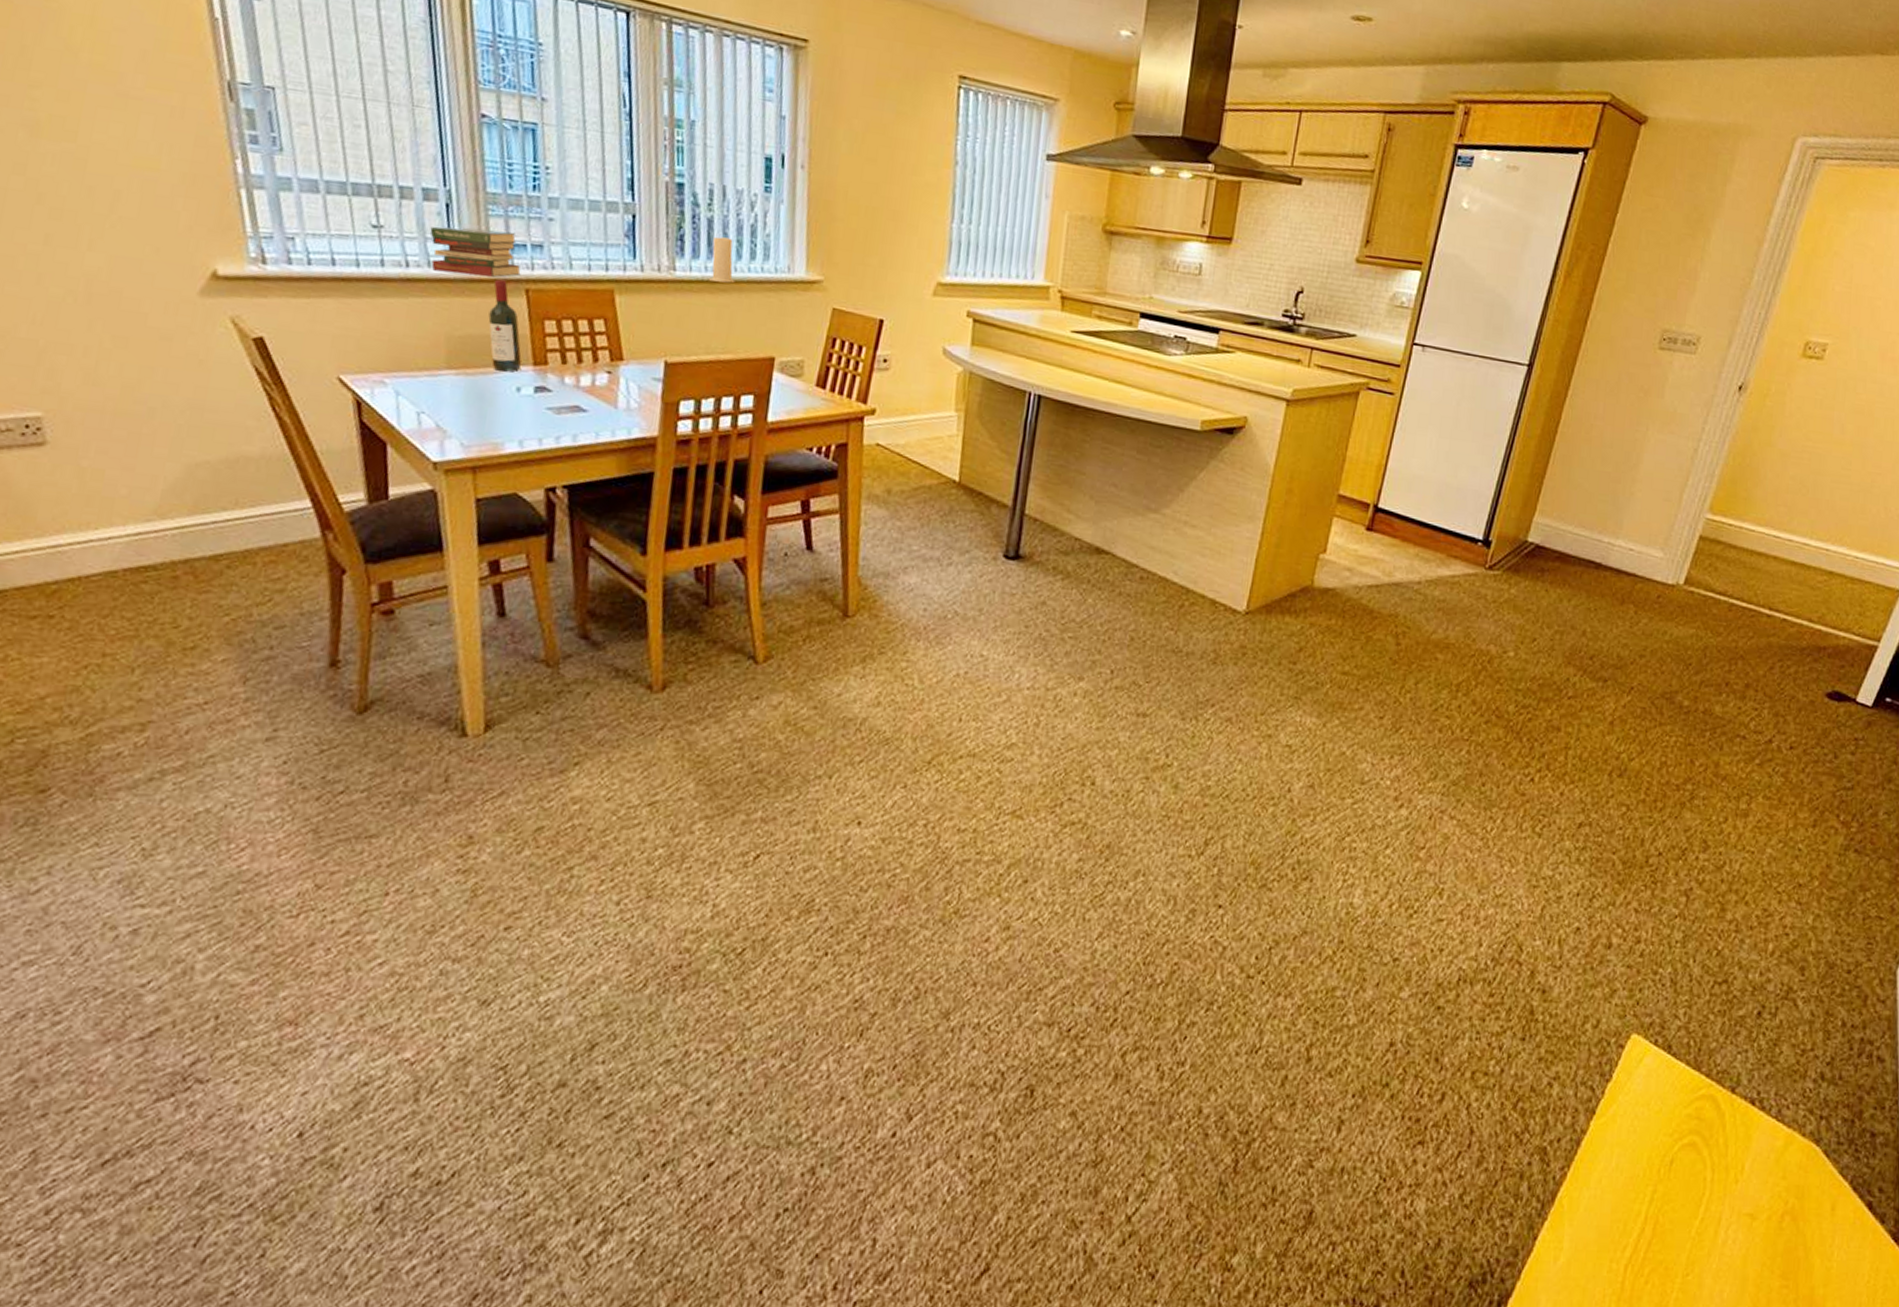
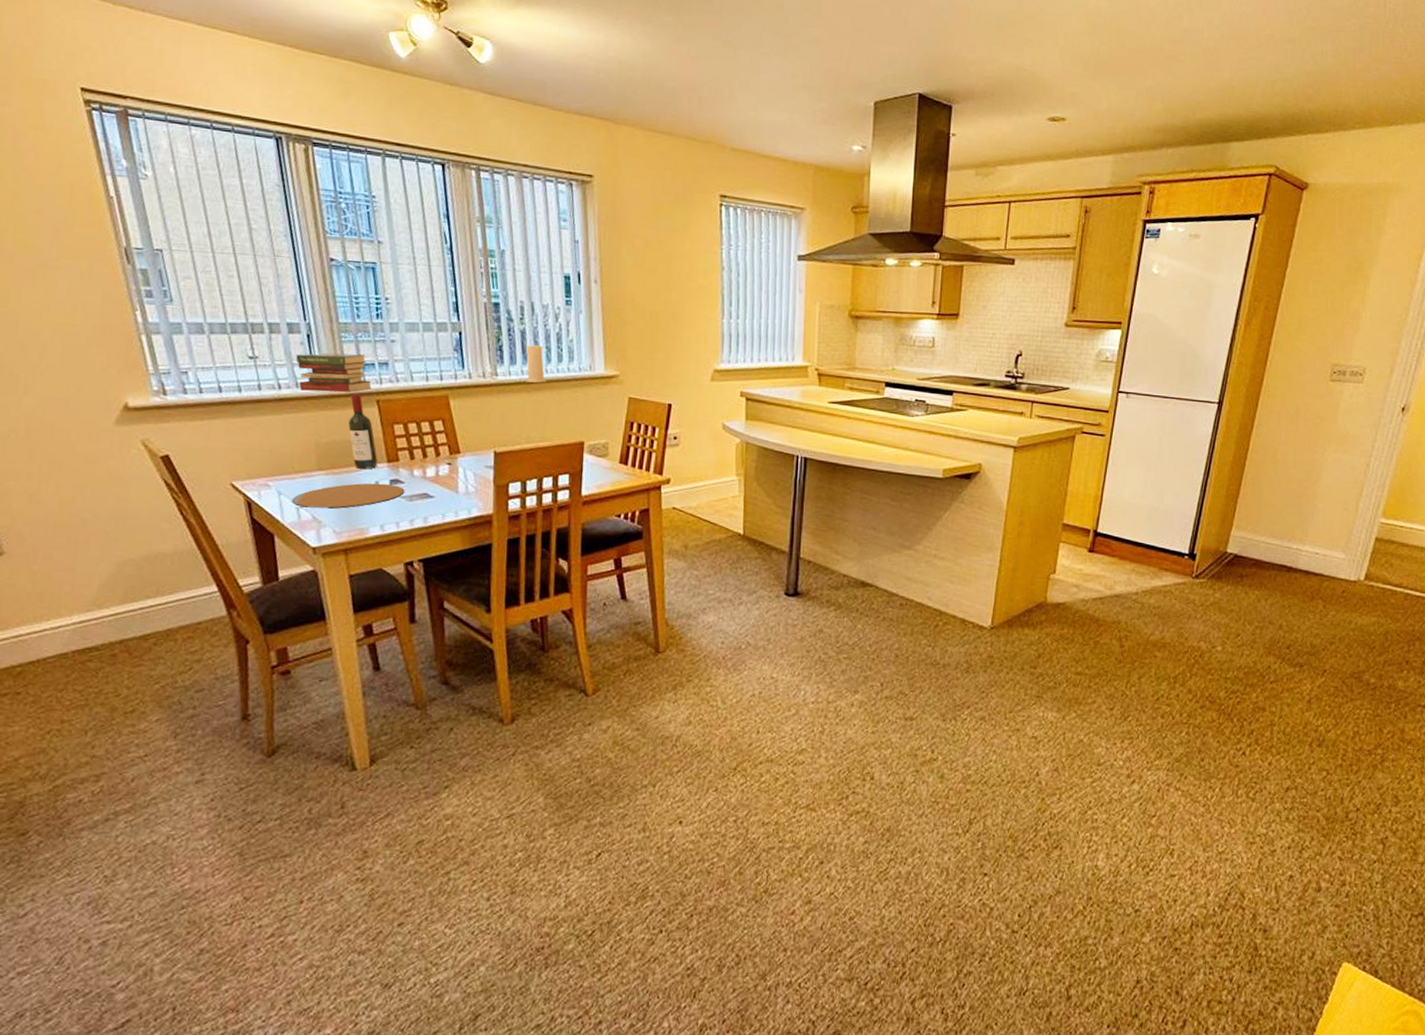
placemat: none [412,388,551,417] -> present [292,483,404,509]

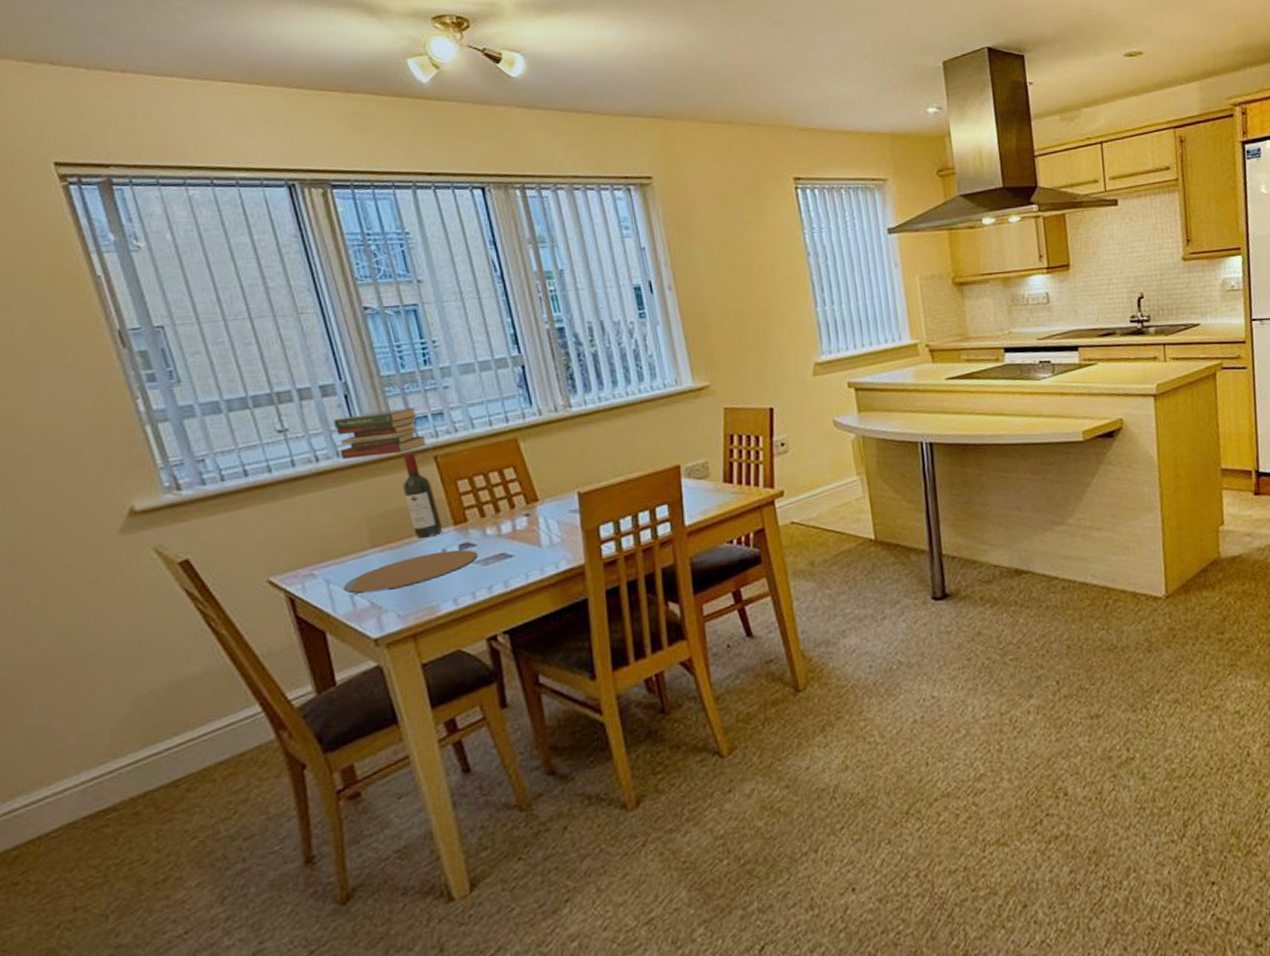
candle: present [526,345,547,383] -> none [601,367,629,409]

